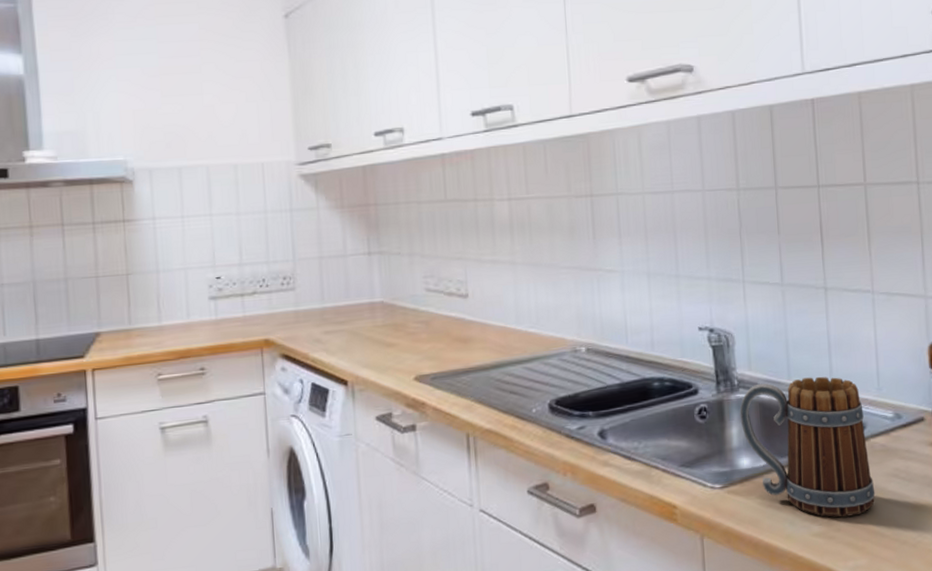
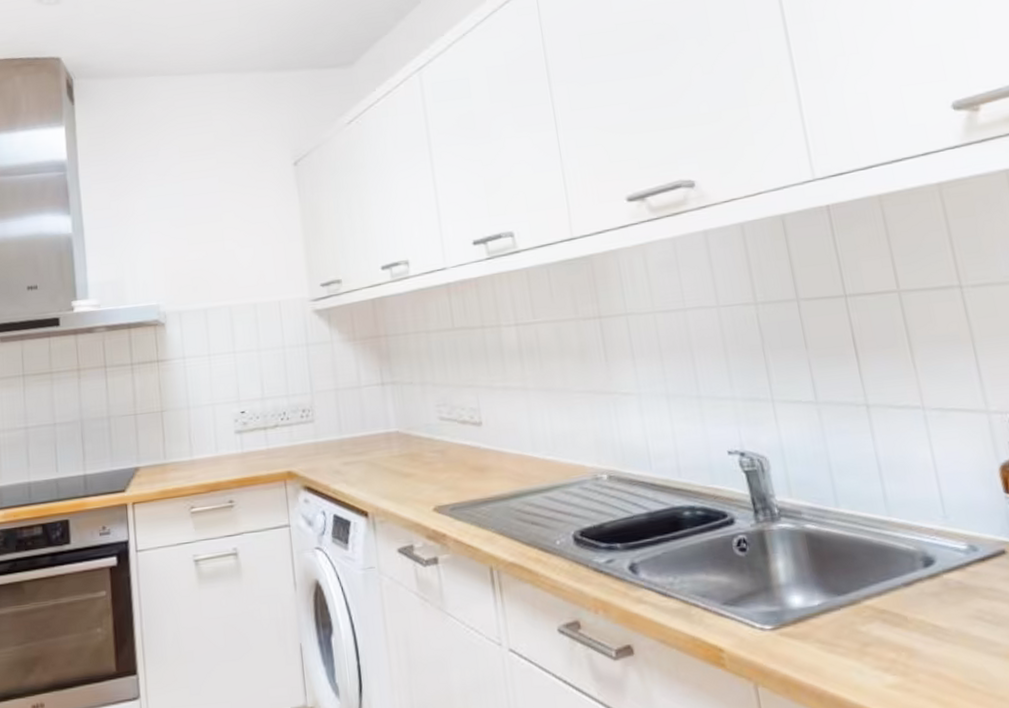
mug: present [740,376,875,518] -> none [784,503,958,667]

